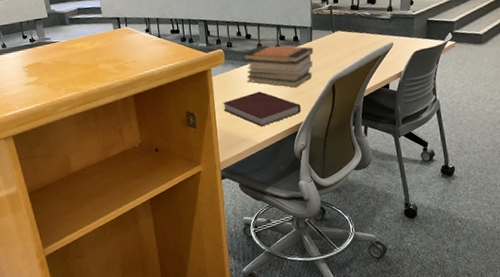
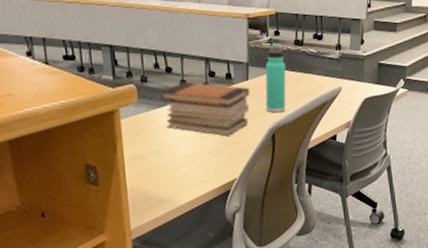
notebook: present [222,91,301,127] -> none [134,140,235,185]
thermos bottle: none [326,10,344,67] -> present [265,43,286,113]

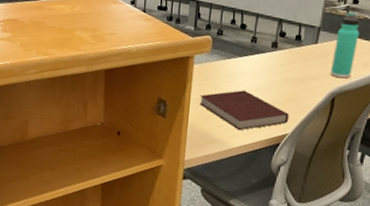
notebook: none [134,140,235,185] -> present [199,90,289,131]
book stack: present [160,82,250,137] -> none [231,38,317,94]

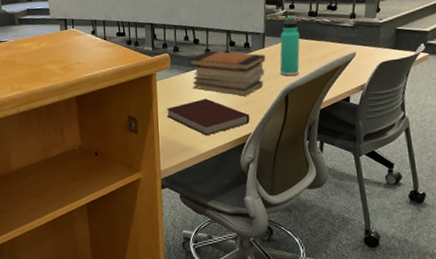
book stack: none [231,38,317,94] -> present [188,50,266,97]

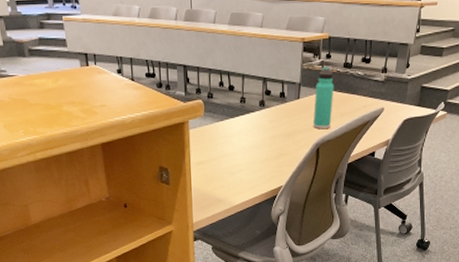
notebook: present [166,98,250,136] -> none [199,150,282,188]
book stack: present [188,50,266,97] -> none [223,99,300,149]

